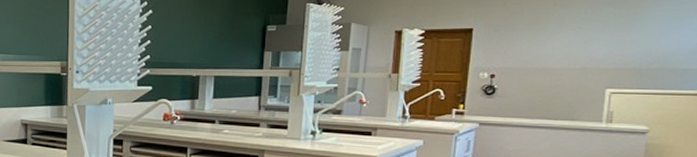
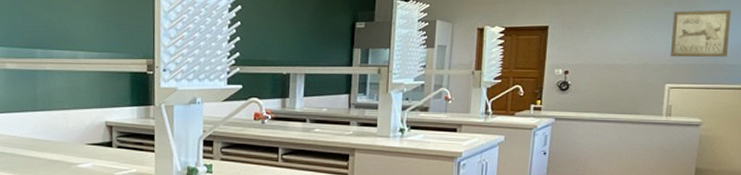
wall art: none [612,10,685,61] -> present [670,10,731,58]

